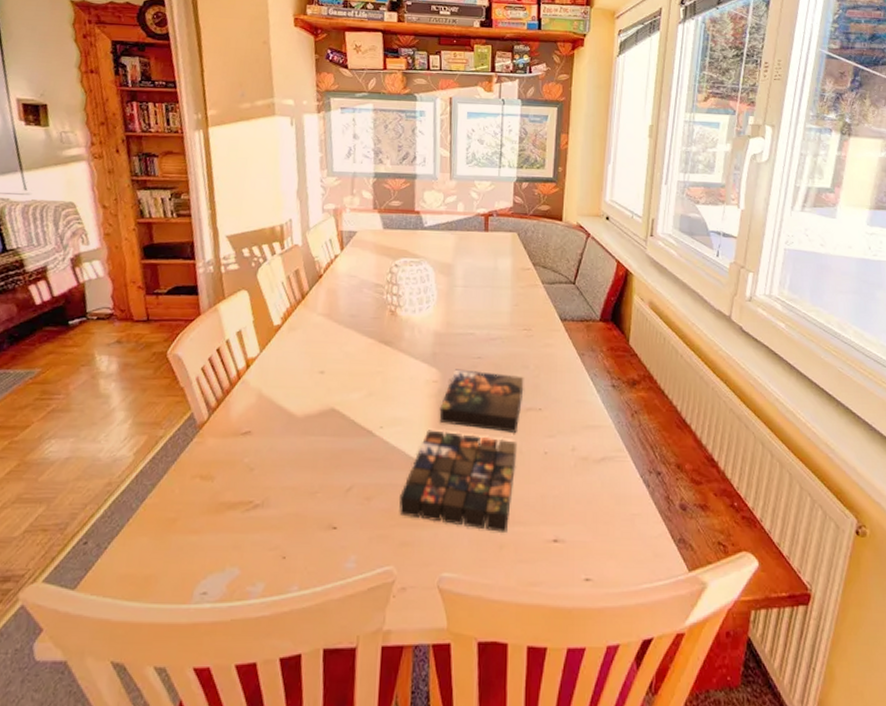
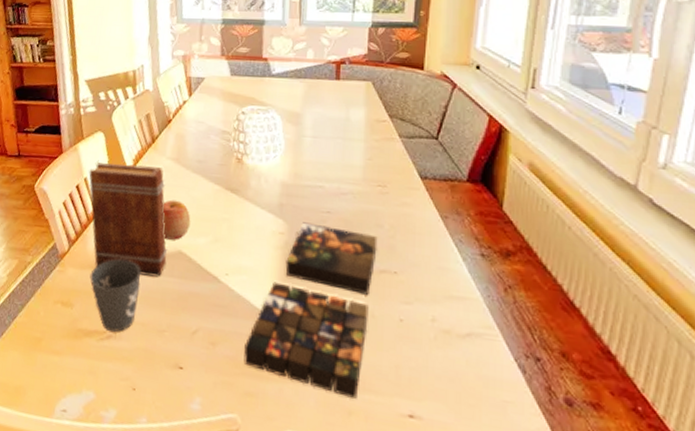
book: none [231,322,320,438] -> present [89,163,168,277]
mug: none [233,422,290,501] -> present [89,258,141,333]
apple: none [314,356,344,398] -> present [163,200,191,240]

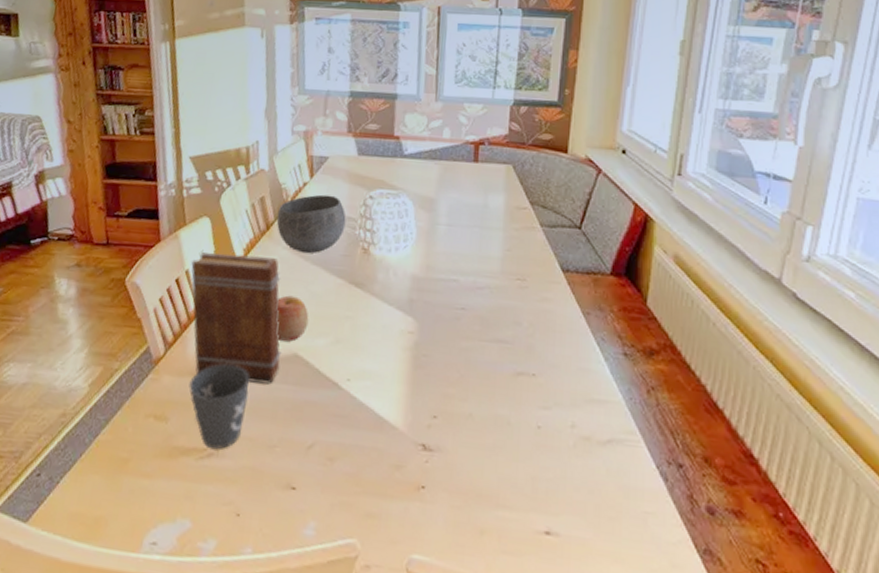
bowl: none [160,111,222,164] -> present [276,194,346,254]
board game: present [243,222,378,399] -> none [365,320,516,516]

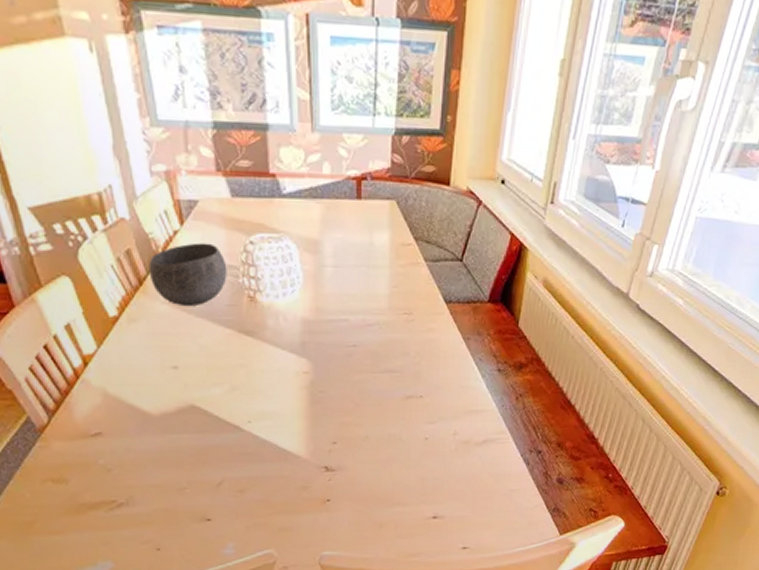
mug: present [189,363,249,450] -> none [83,423,150,500]
book: present [191,252,282,385] -> none [58,313,178,436]
apple: present [277,295,309,342] -> none [164,350,201,394]

